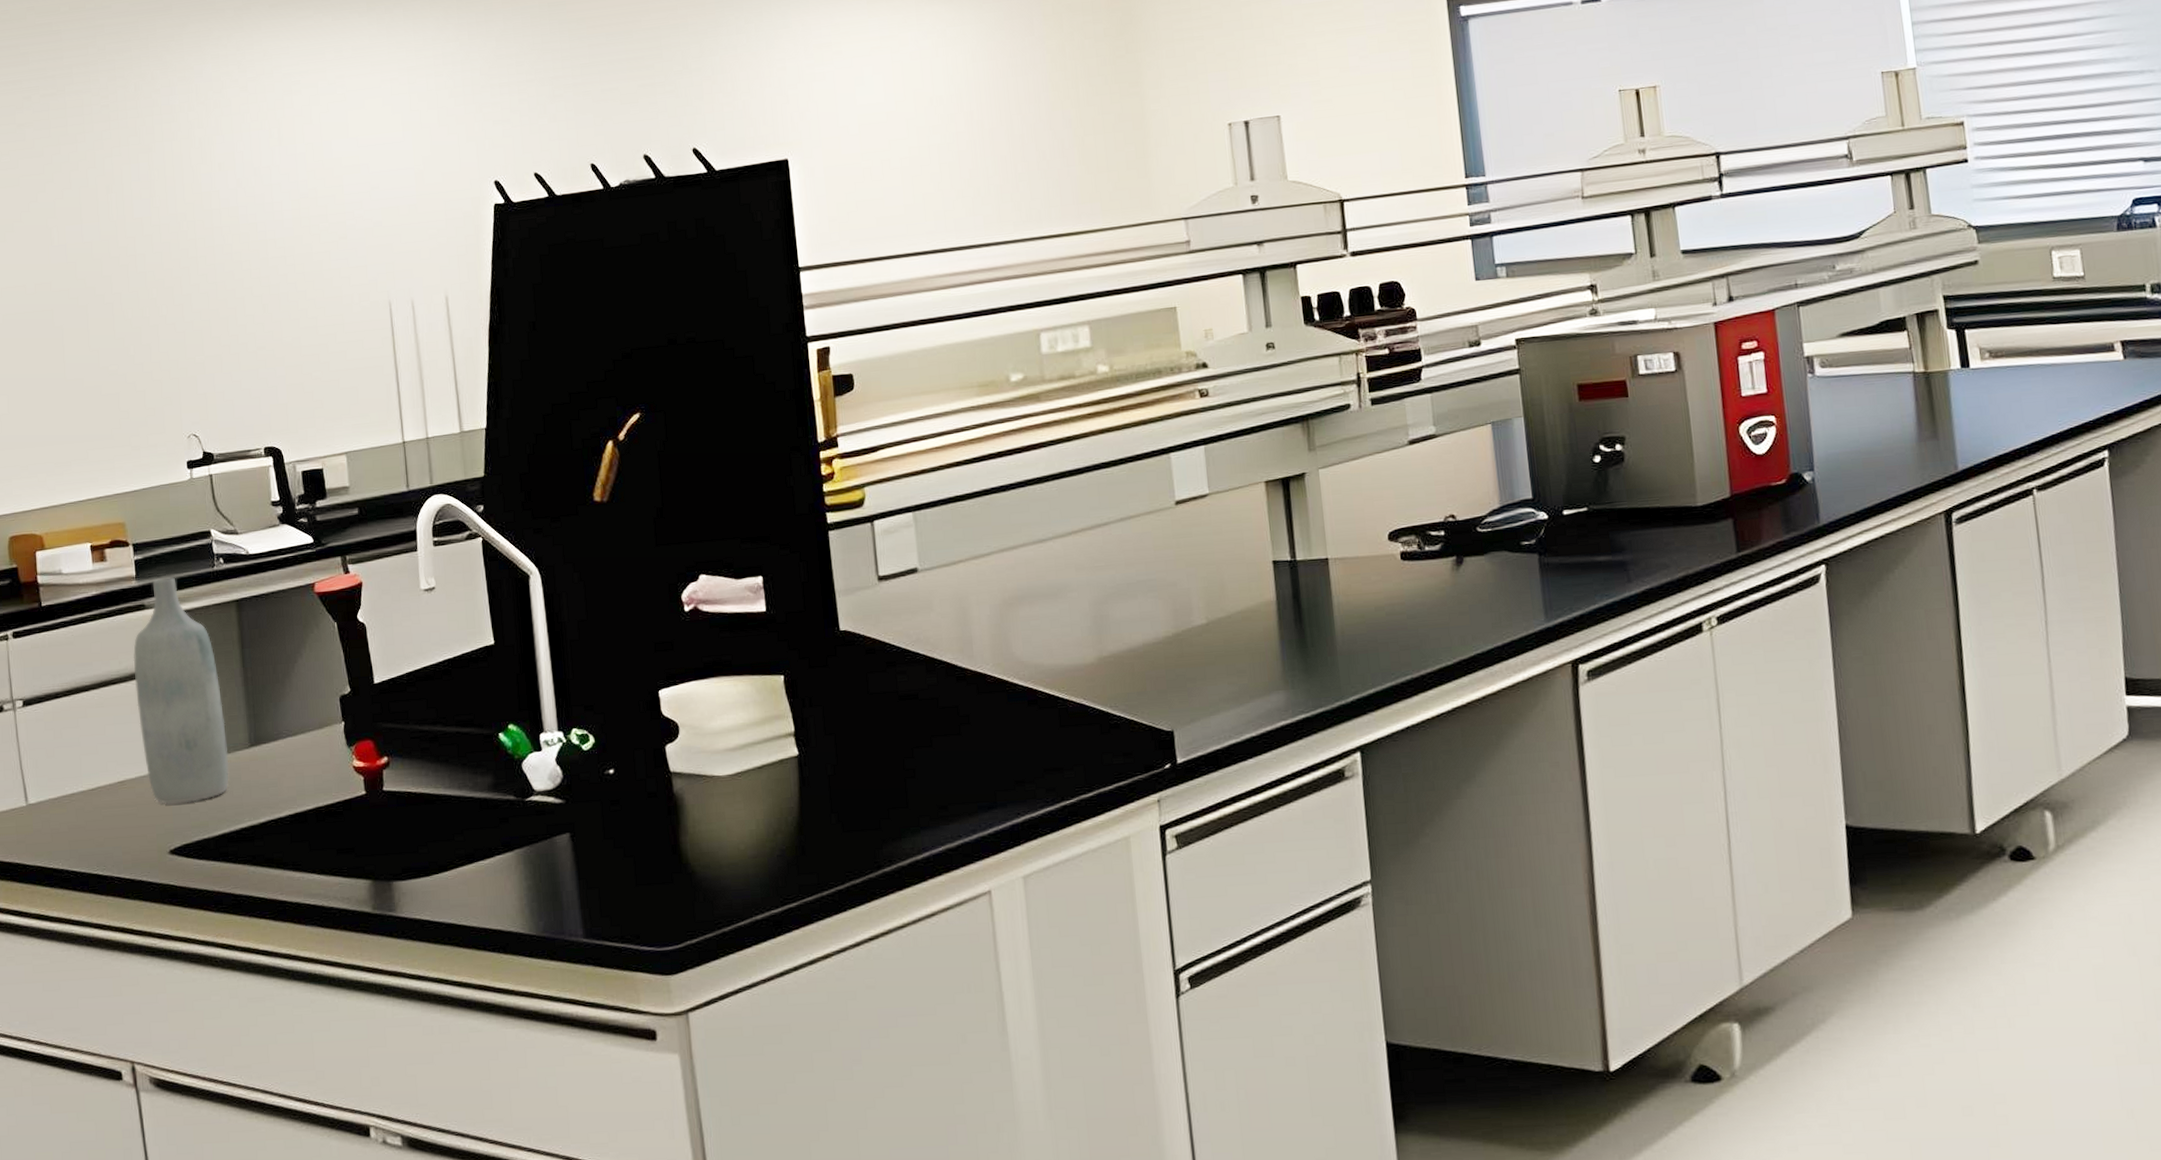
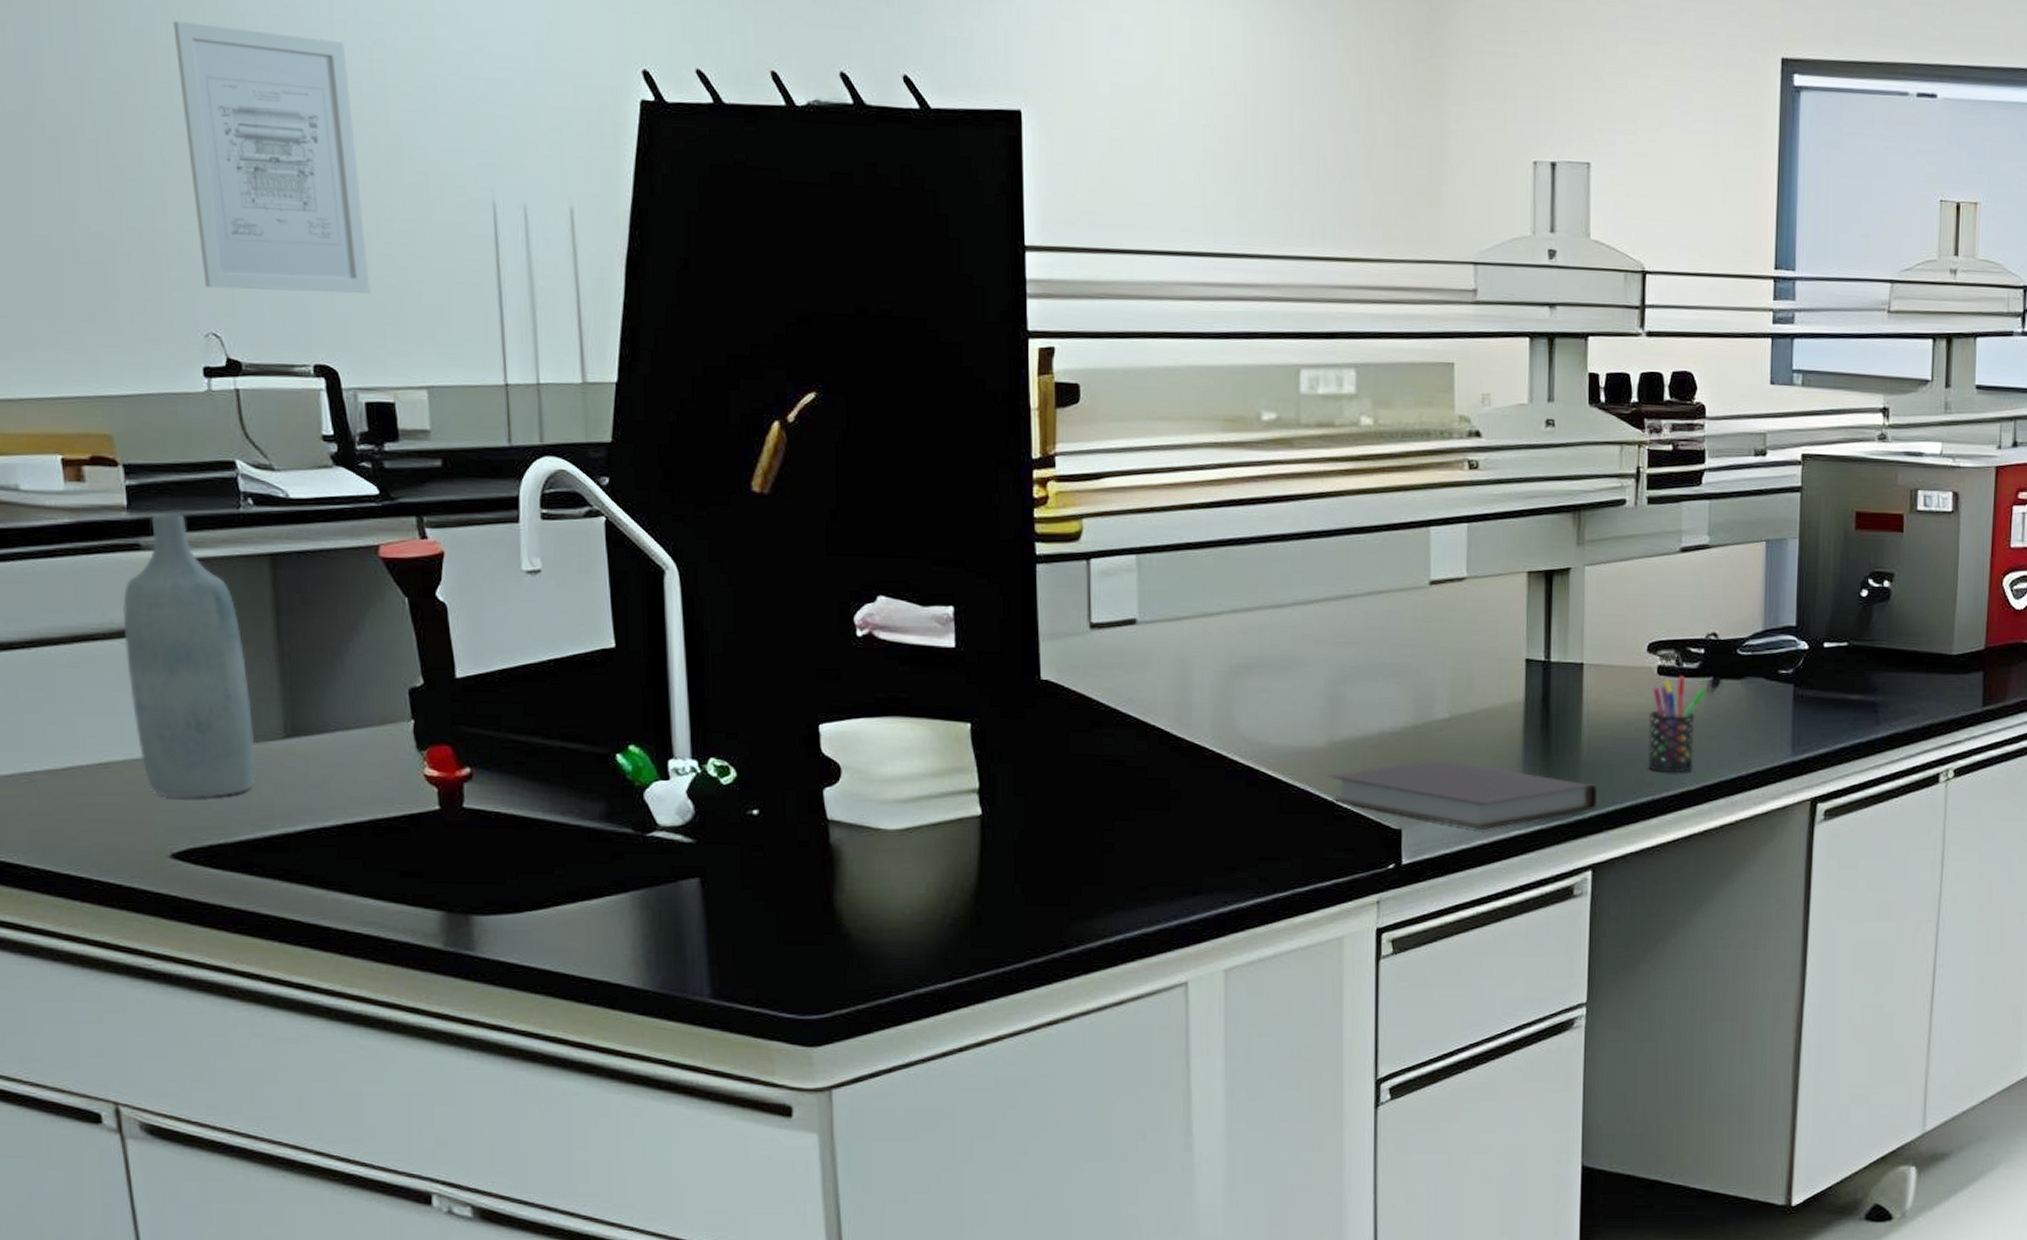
wall art: none [163,200,303,400] -> present [173,20,370,294]
notebook: none [1100,662,1358,724] -> present [1328,758,1598,829]
pen holder: none [1397,559,1452,651] -> present [1647,676,1706,773]

